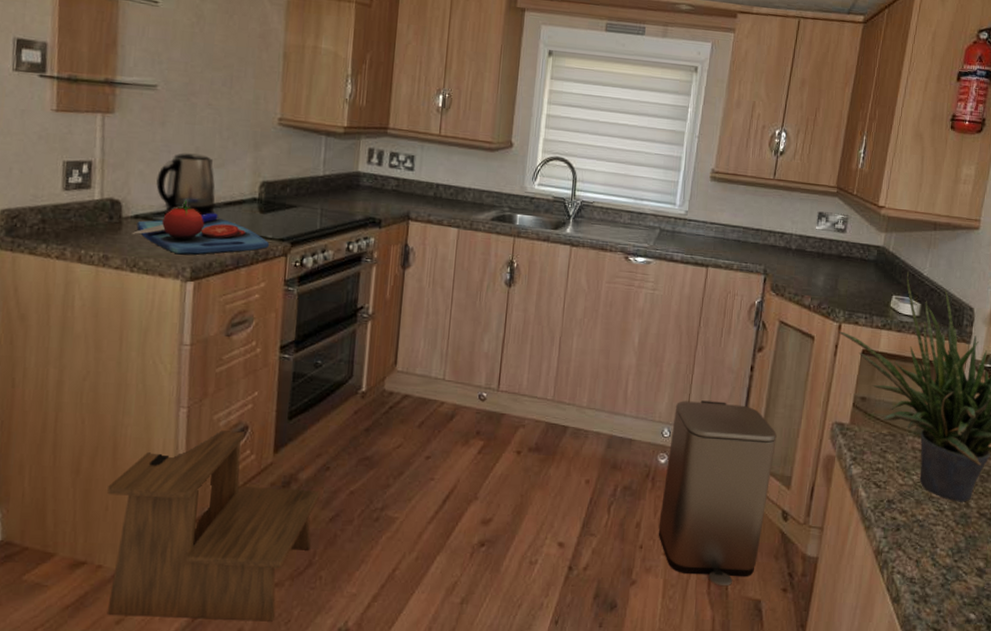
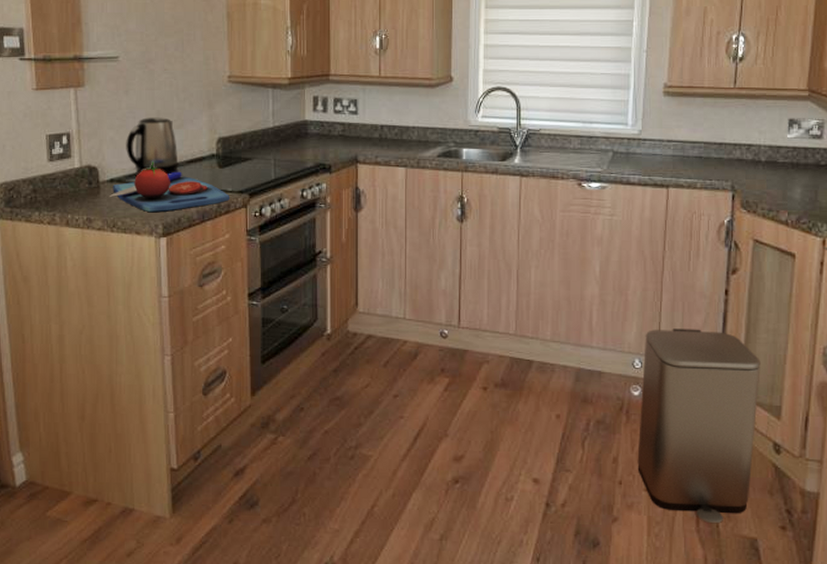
step stool: present [107,430,321,622] -> none [109,376,297,556]

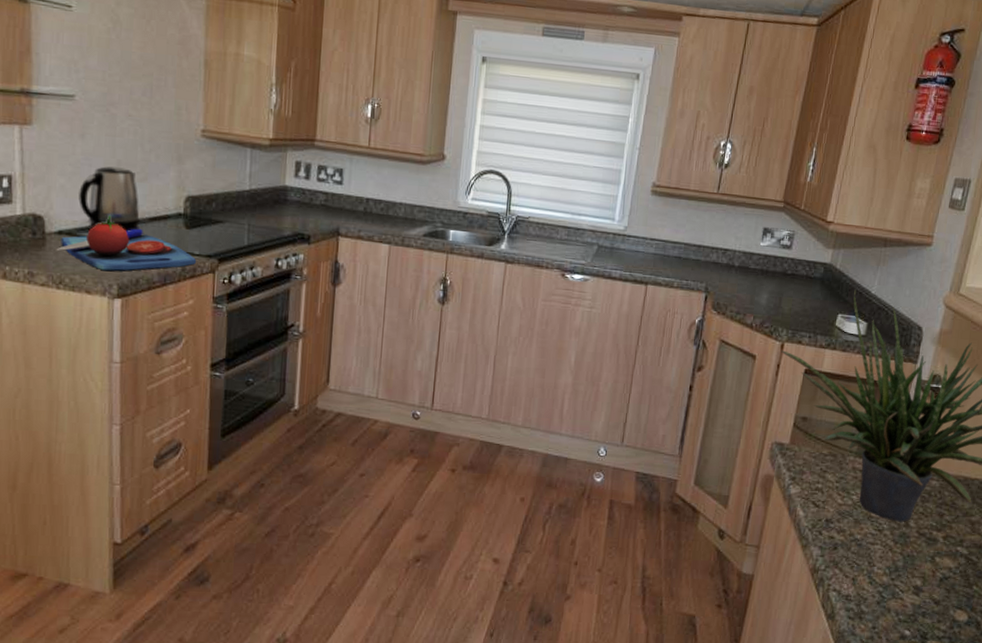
pedal bin: present [637,328,761,524] -> none [593,420,715,602]

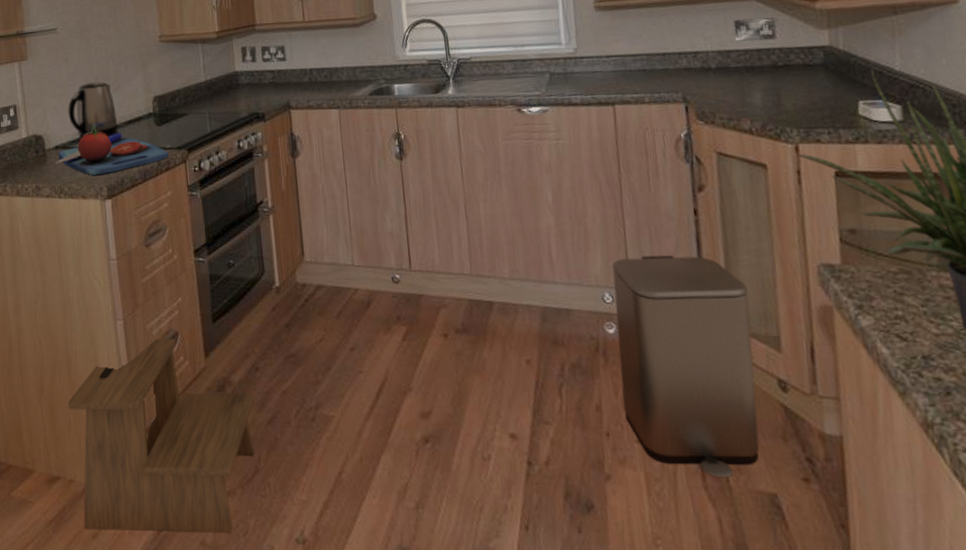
step stool: none [45,447,256,632] -> present [68,338,255,533]
pedal bin: none [593,420,715,602] -> present [611,255,760,478]

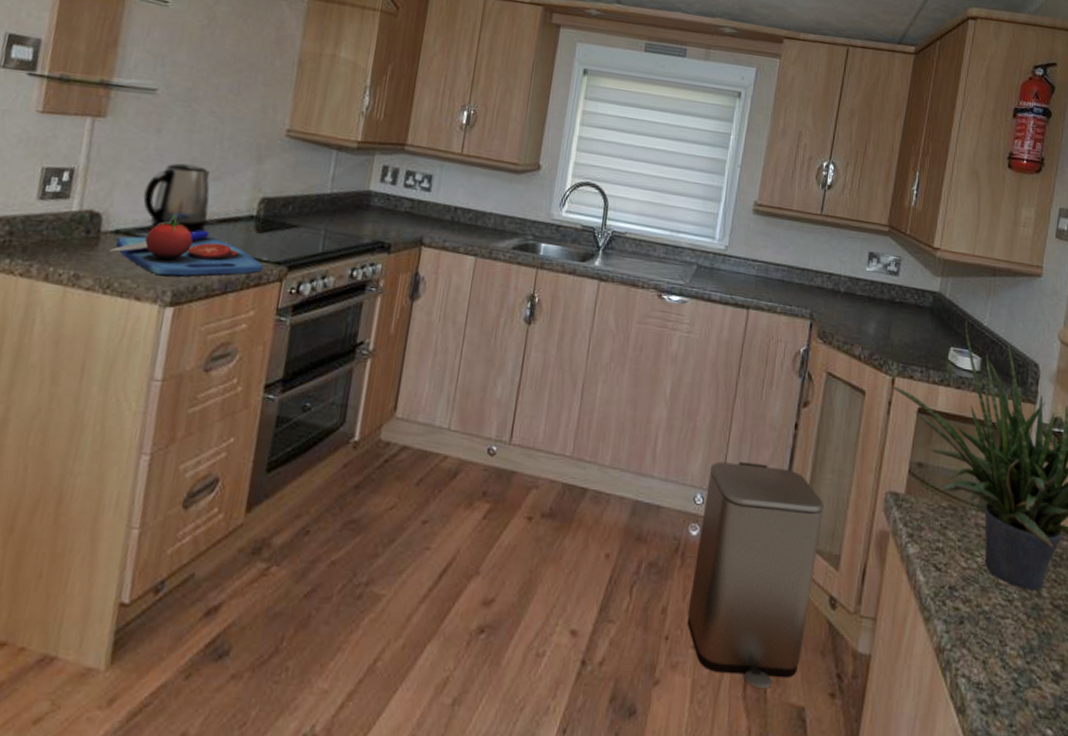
step stool: present [68,338,255,533] -> none [23,483,296,724]

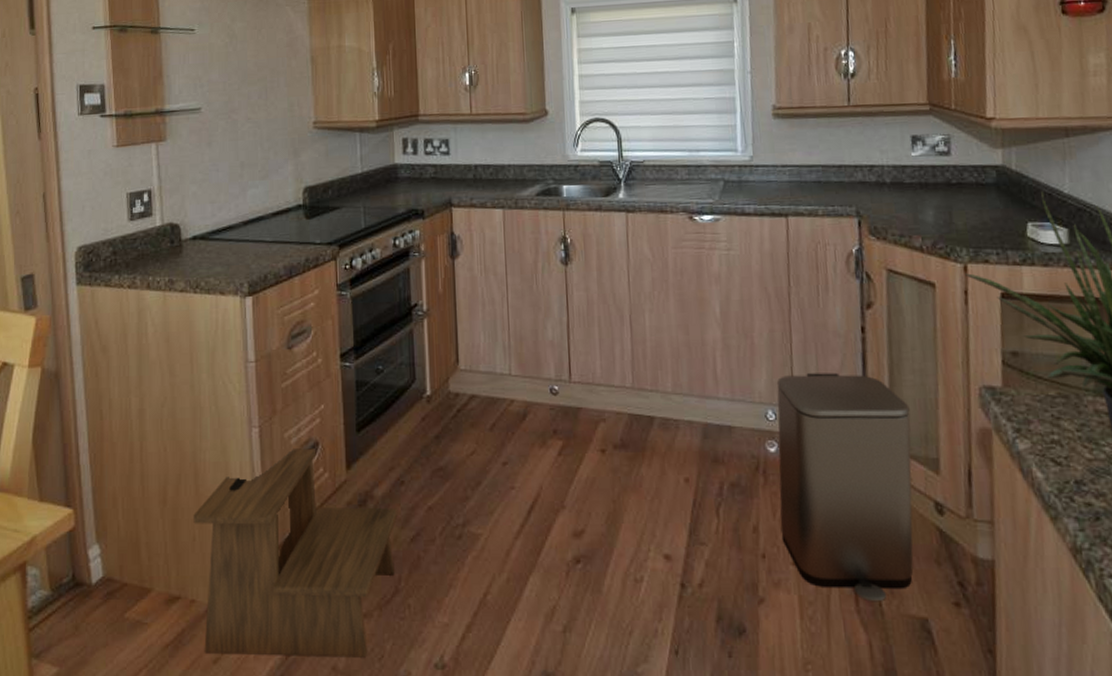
step stool: none [23,483,296,724] -> present [193,448,398,658]
chopping board: present [109,215,264,277] -> none [192,215,319,271]
kettle: present [143,163,211,233] -> none [209,167,264,232]

